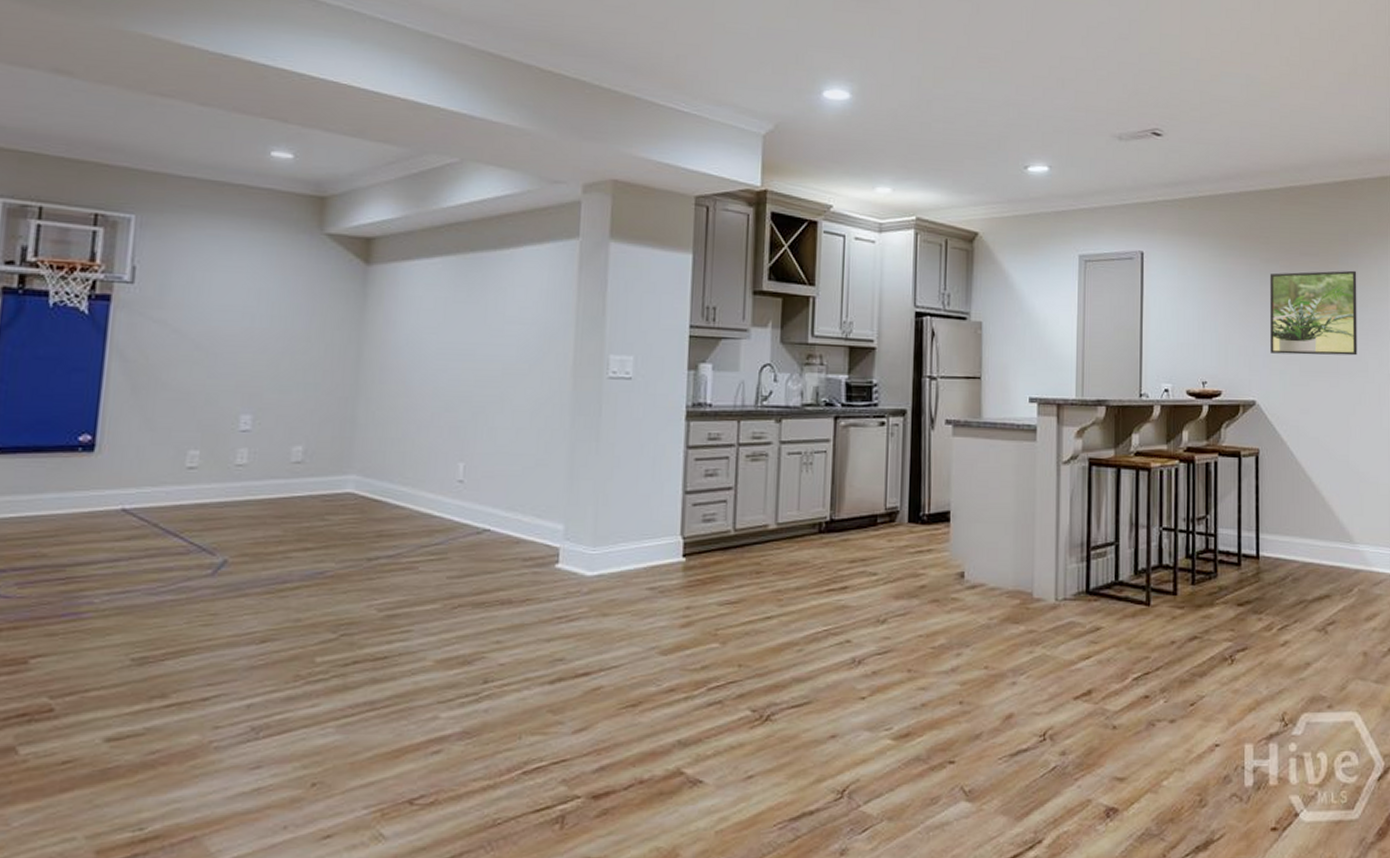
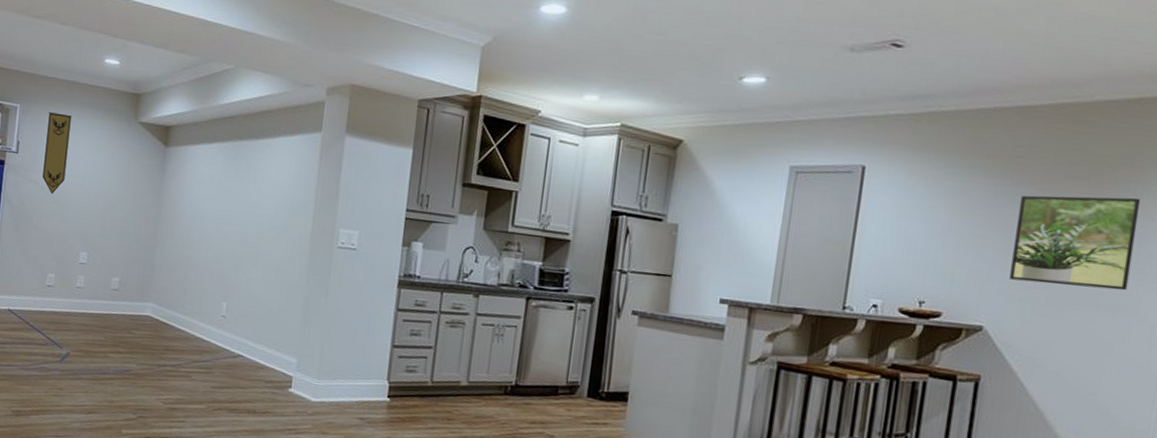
pennant: none [175,224,223,338] -> present [42,112,73,194]

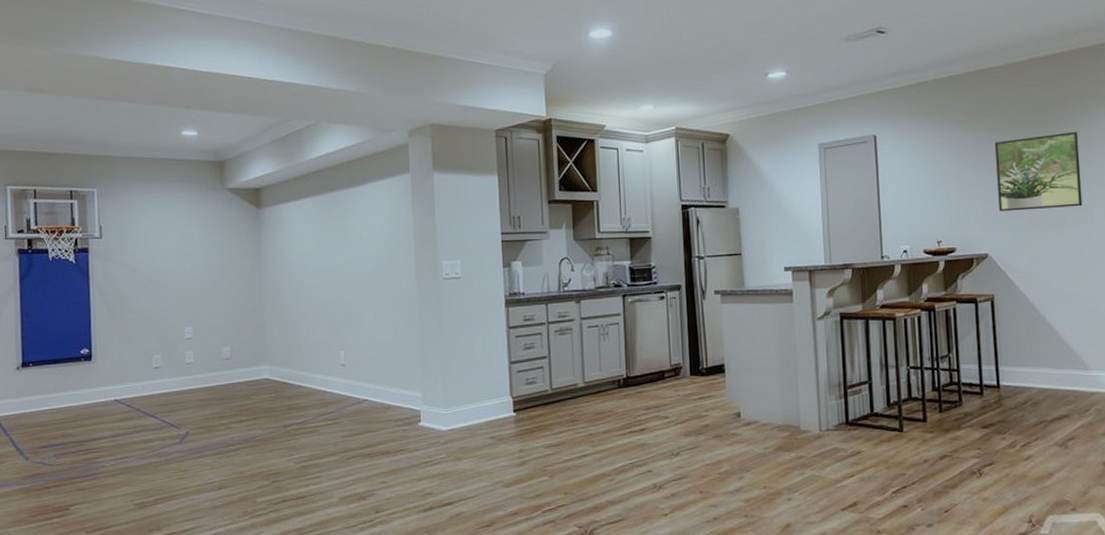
pennant: present [42,112,73,194] -> none [129,191,157,274]

